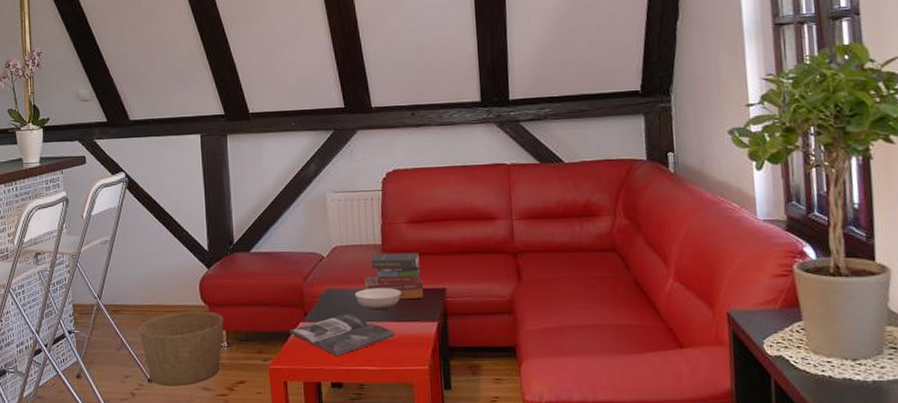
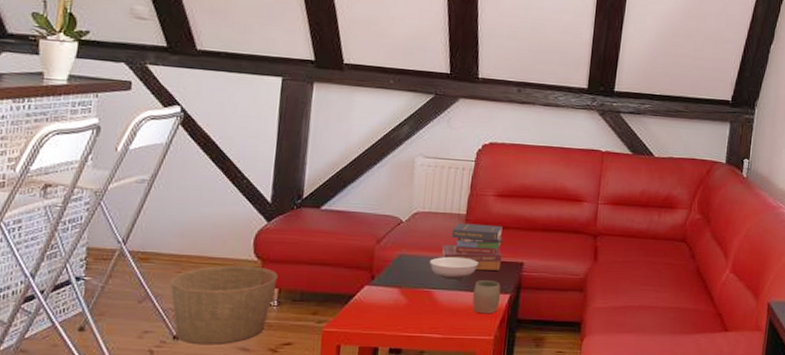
magazine: present [290,313,396,357] -> none [352,279,466,323]
mug: none [400,309,429,344] -> present [472,280,501,314]

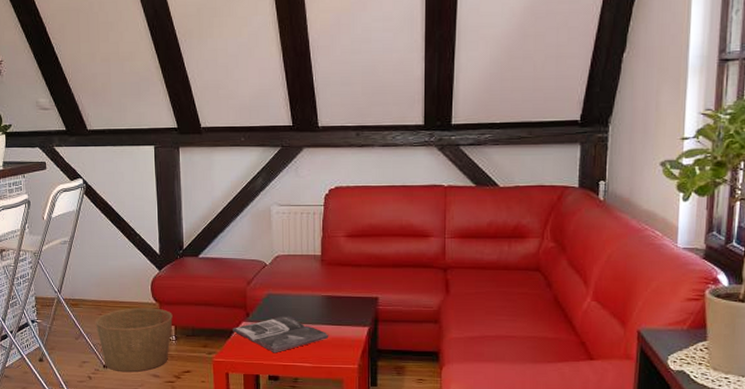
magazine: none [352,279,466,323] -> present [233,315,329,353]
bowl: present [429,256,479,281] -> none [293,294,338,316]
books: present [441,223,503,270] -> none [303,263,358,305]
mug: present [472,280,501,314] -> none [334,315,360,345]

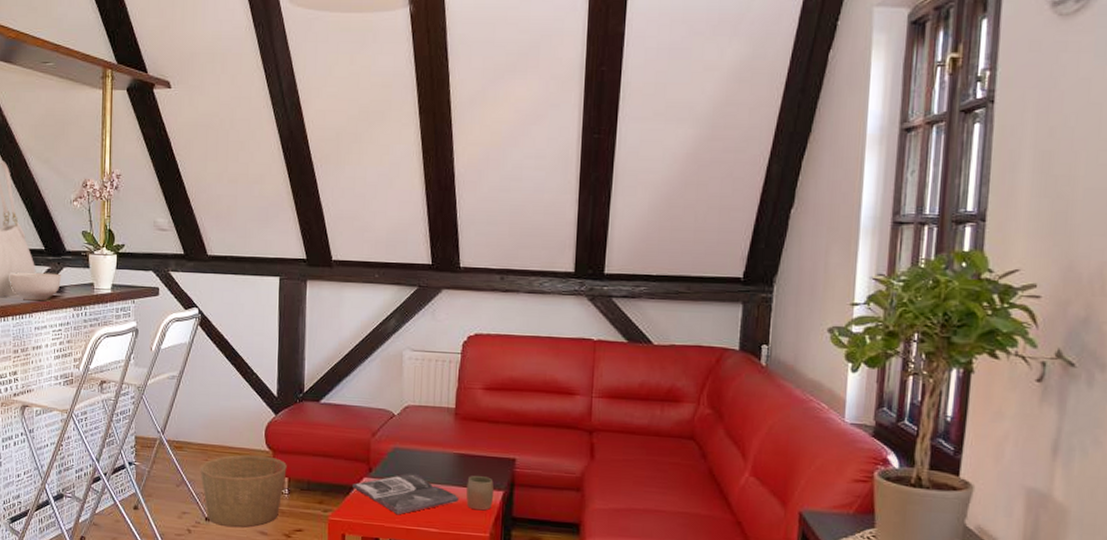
mug: none [334,315,360,345] -> present [465,476,495,511]

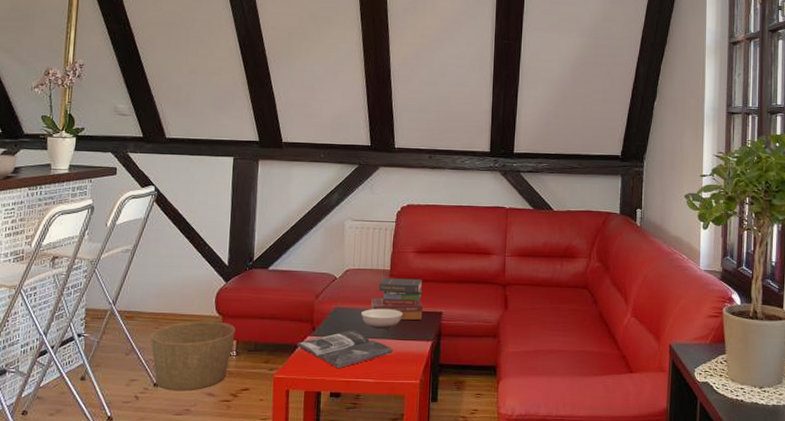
bowl: none [422,450,471,476] -> present [360,308,404,330]
books: none [433,417,494,466] -> present [370,278,423,320]
mug: present [465,476,495,511] -> none [399,329,424,360]

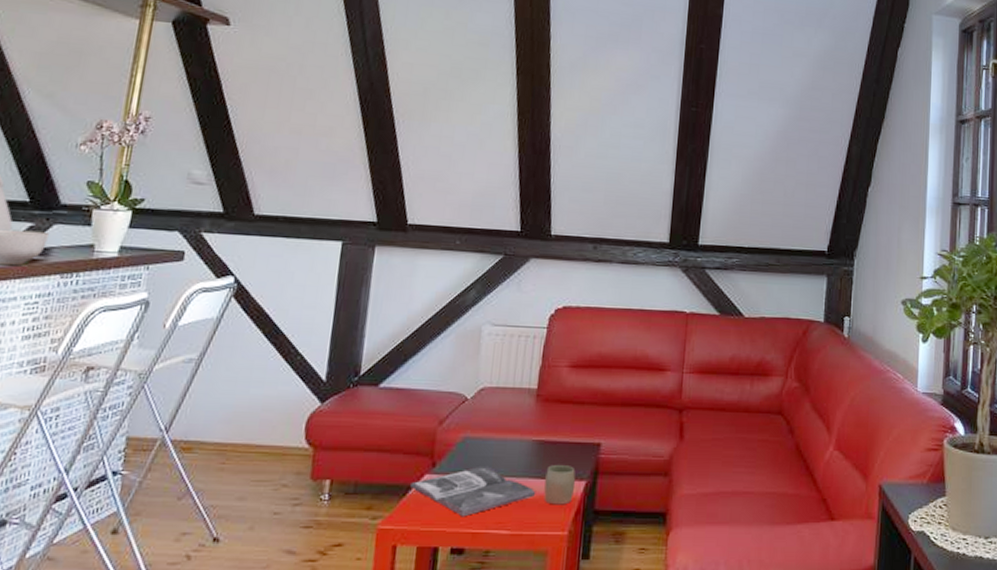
basket: present [150,321,236,391] -> none [212,454,330,548]
bowl: present [360,308,404,330] -> none [496,438,552,466]
books: present [370,278,423,320] -> none [509,399,578,453]
mug: none [399,329,424,360] -> present [543,465,576,505]

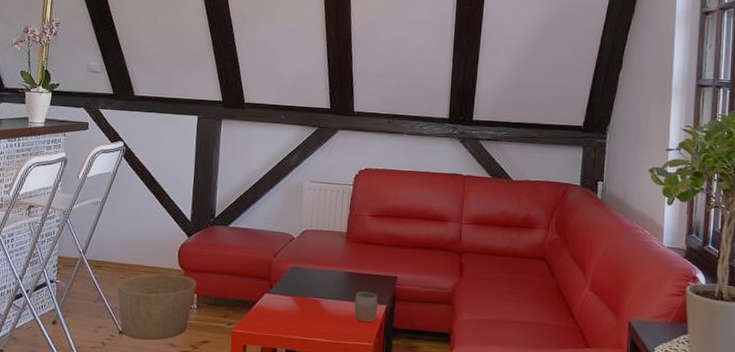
basket: none [212,454,330,548] -> present [116,273,197,340]
magazine: present [410,466,536,517] -> none [255,289,348,327]

